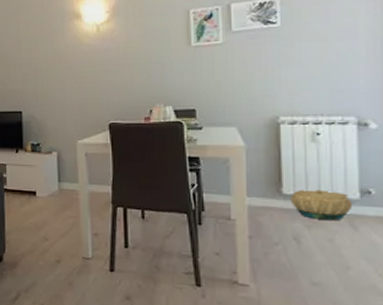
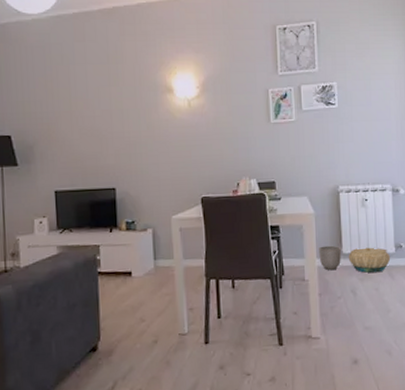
planter: none [250,183,282,212] -> present [319,245,342,271]

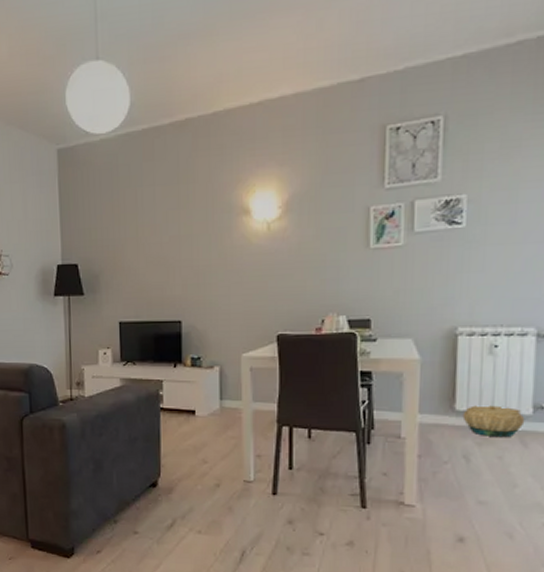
planter: present [319,245,342,271] -> none [422,399,455,430]

